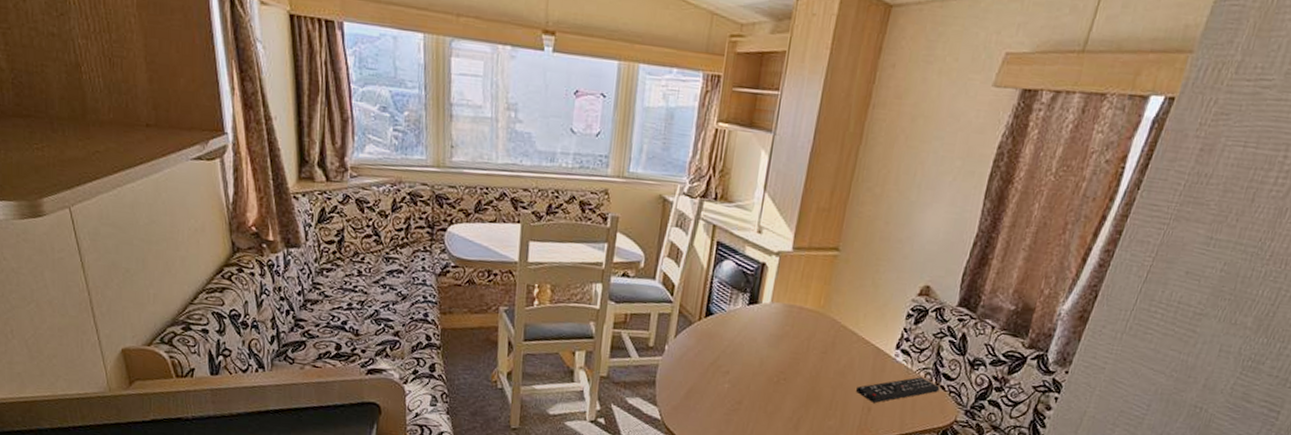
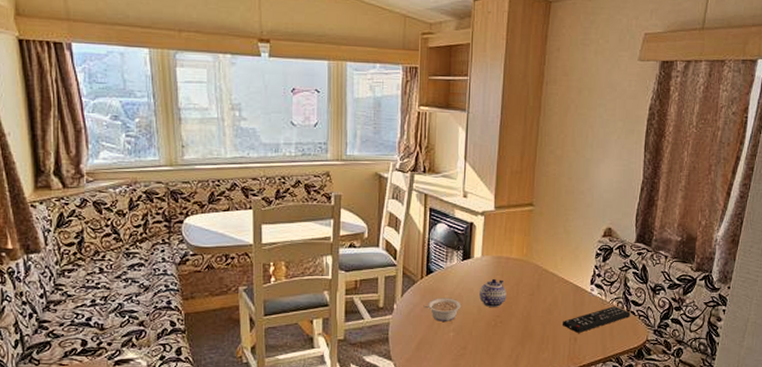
legume: none [698,343,741,371] -> present [423,298,461,321]
teapot: none [763,329,795,363] -> present [479,278,507,308]

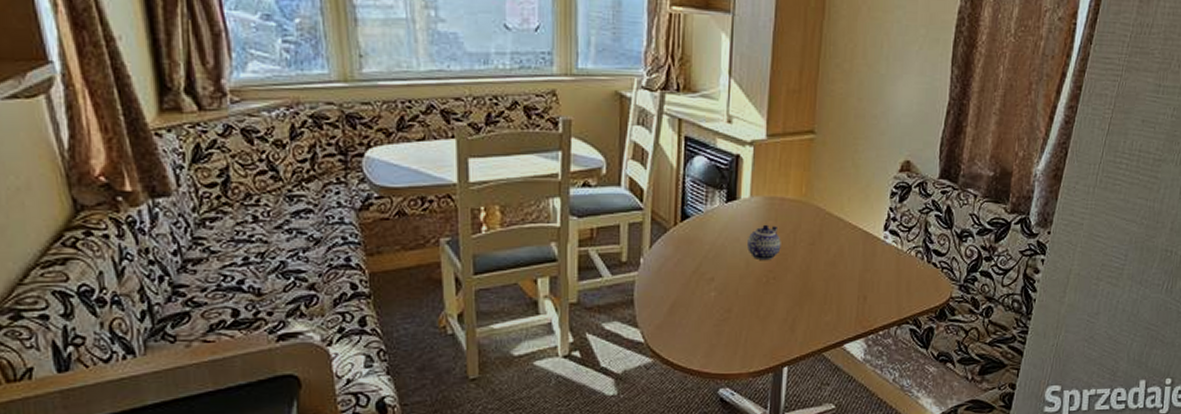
legume: present [423,298,461,321] -> none [677,249,724,278]
remote control: present [563,306,631,333] -> none [850,257,932,290]

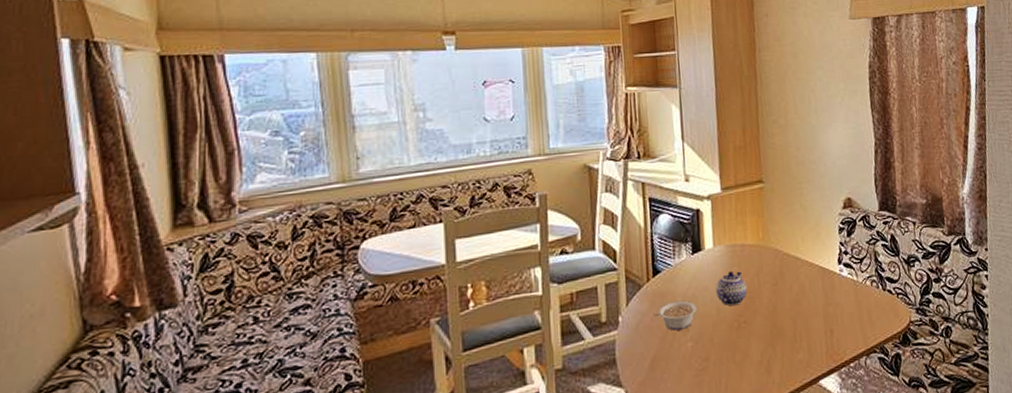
legume: none [677,249,724,278] -> present [653,300,697,331]

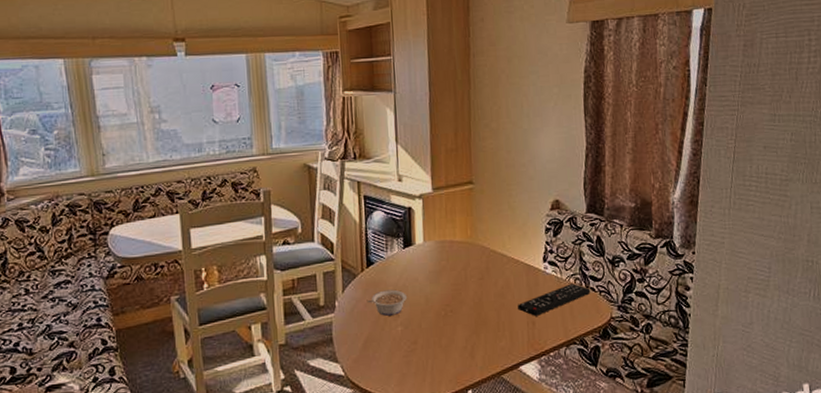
teapot: present [716,270,748,307] -> none [425,264,455,297]
remote control: none [814,286,888,324] -> present [518,283,591,316]

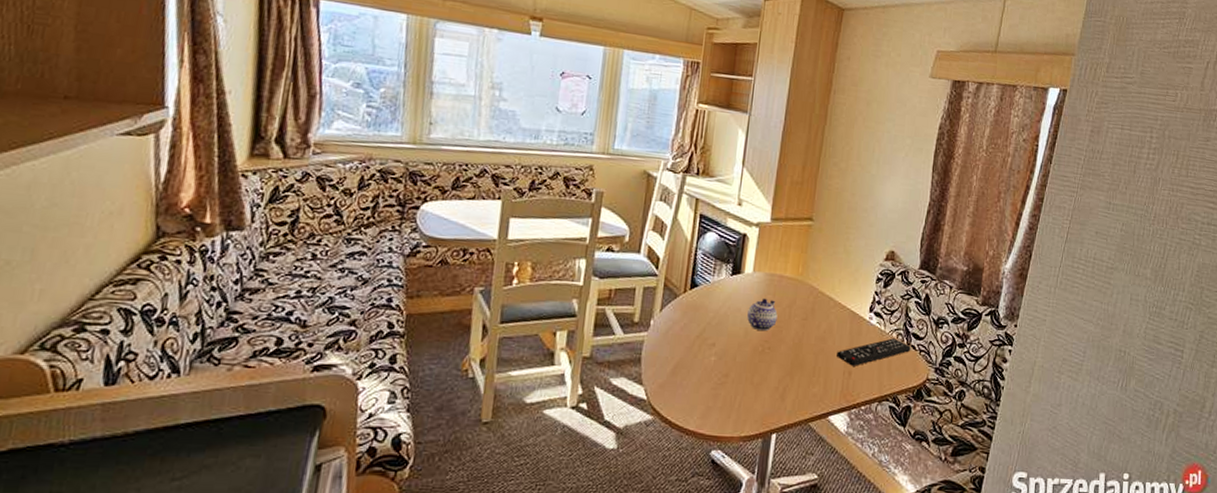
legume: present [366,289,407,316] -> none [683,315,726,344]
teapot: none [425,264,455,297] -> present [747,298,778,332]

